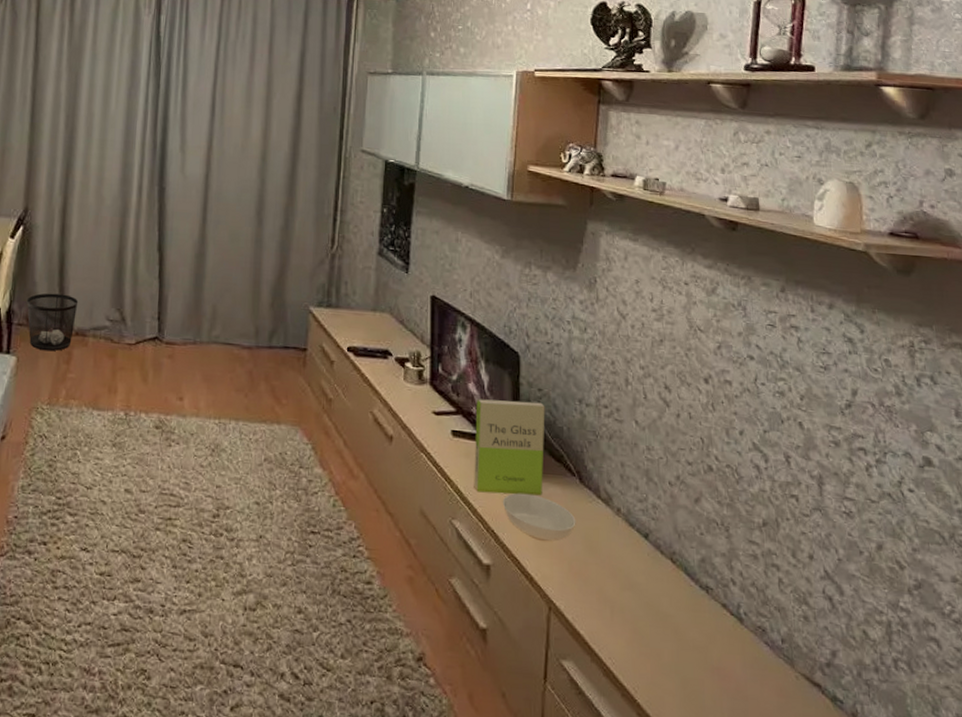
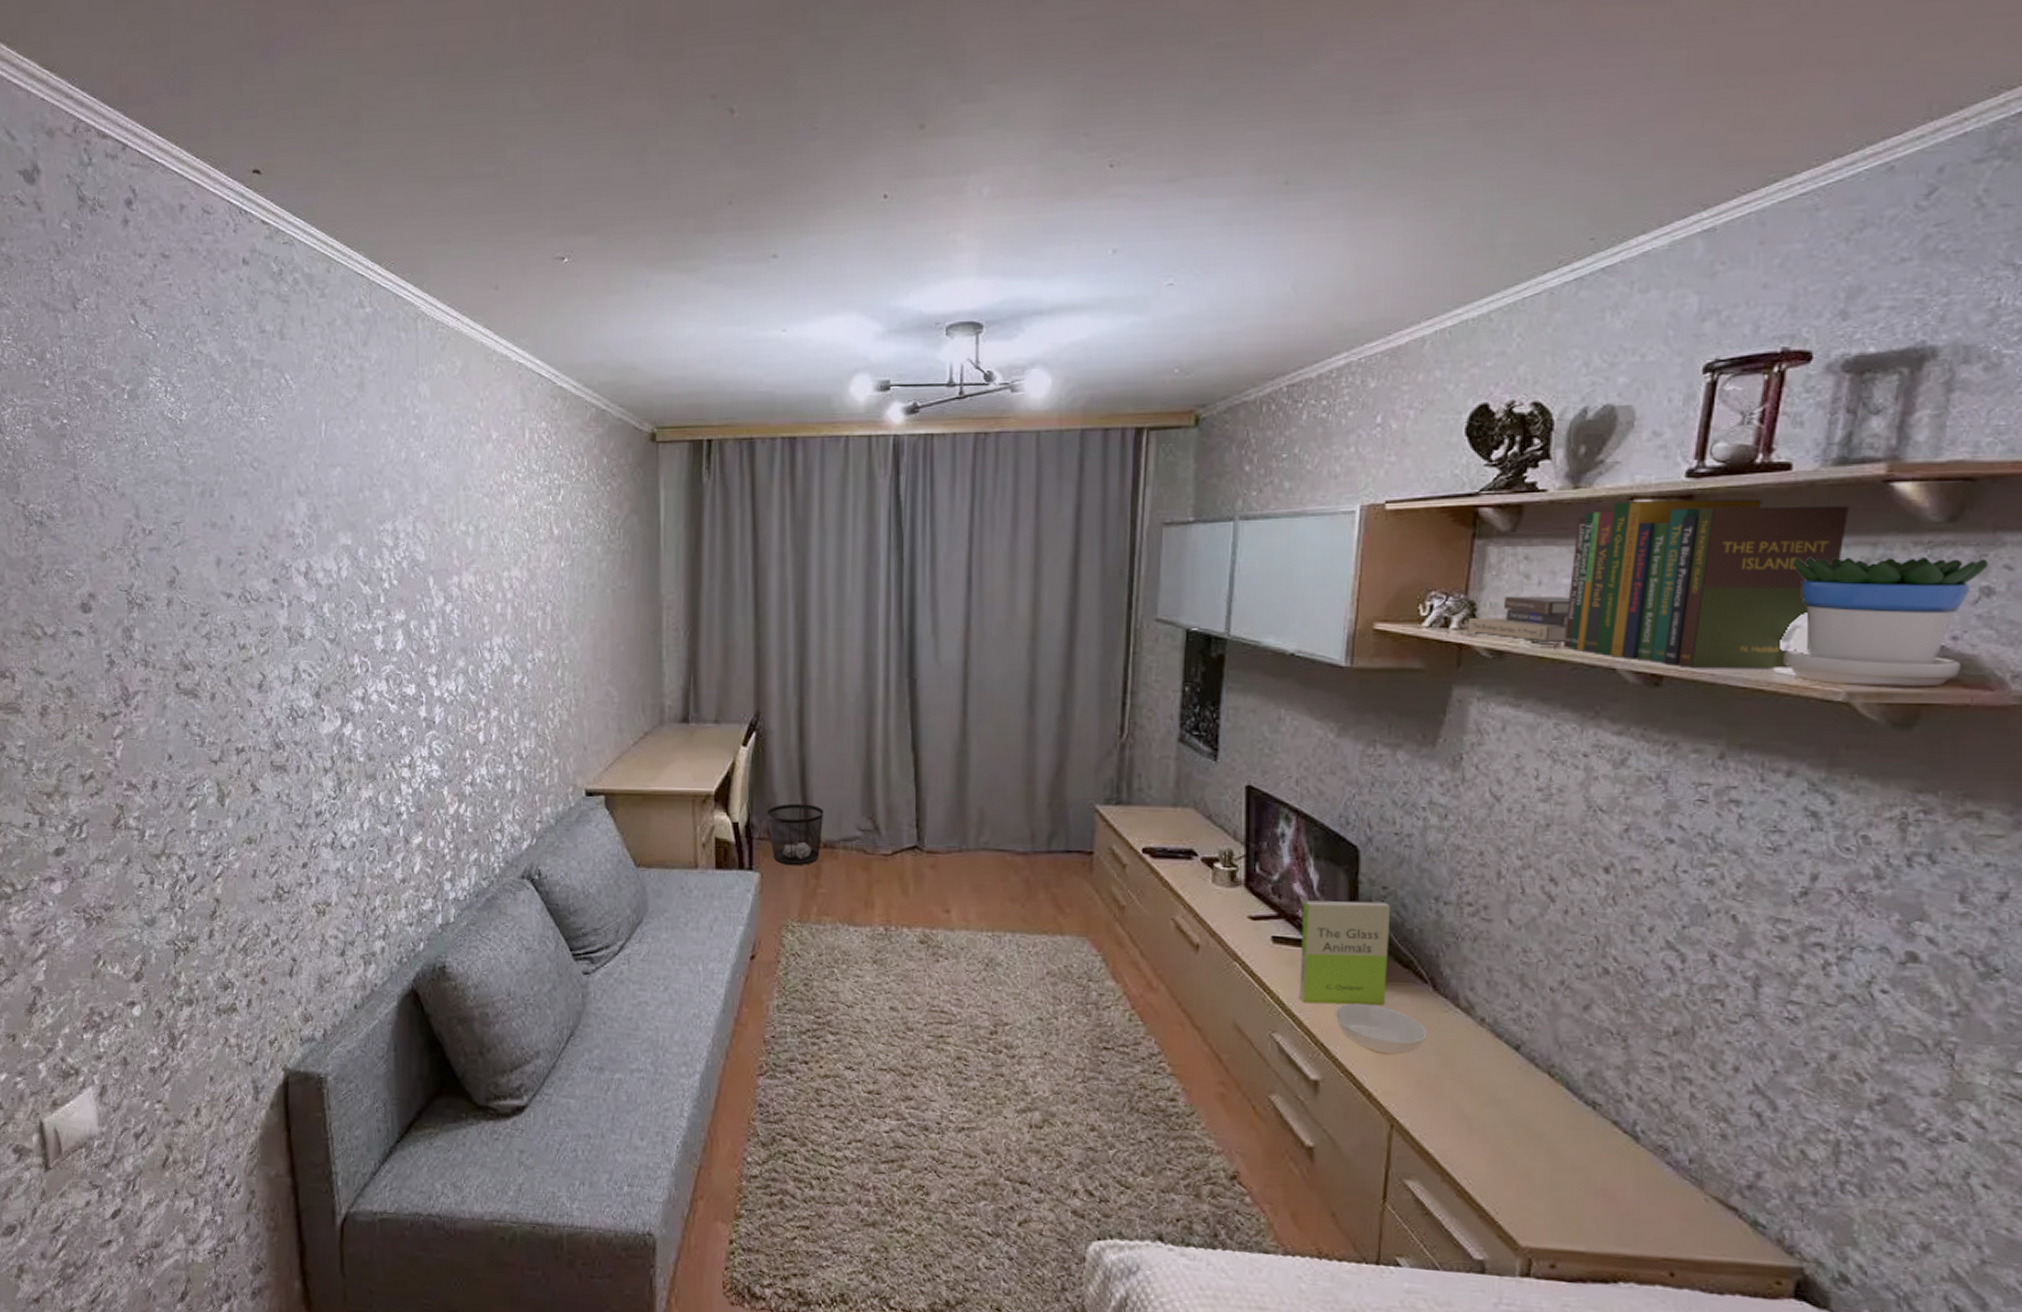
books: none [597,151,669,191] -> present [1467,596,1570,642]
books: none [666,85,854,222] -> present [1564,500,1848,668]
flowerpot: none [820,138,949,245] -> present [1783,558,1989,689]

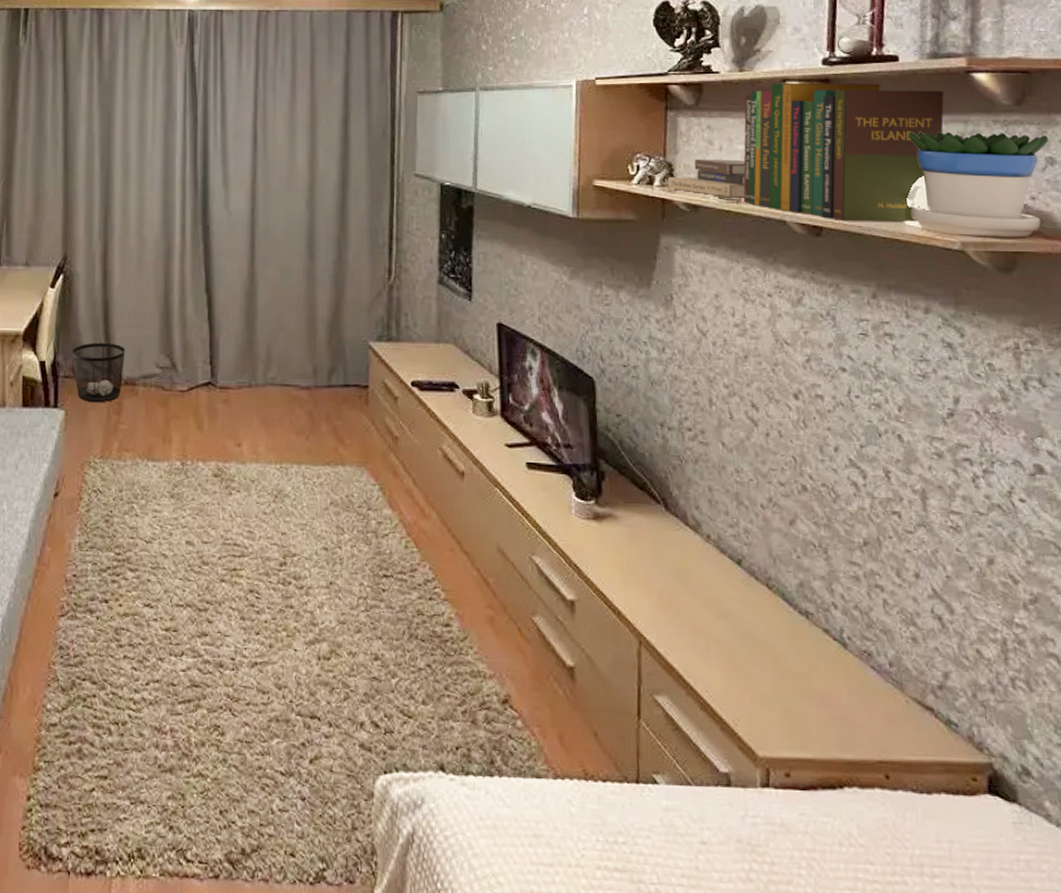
book: present [1299,900,1391,1006] -> none [551,428,626,527]
bowl: present [1334,1003,1427,1055] -> none [584,524,664,573]

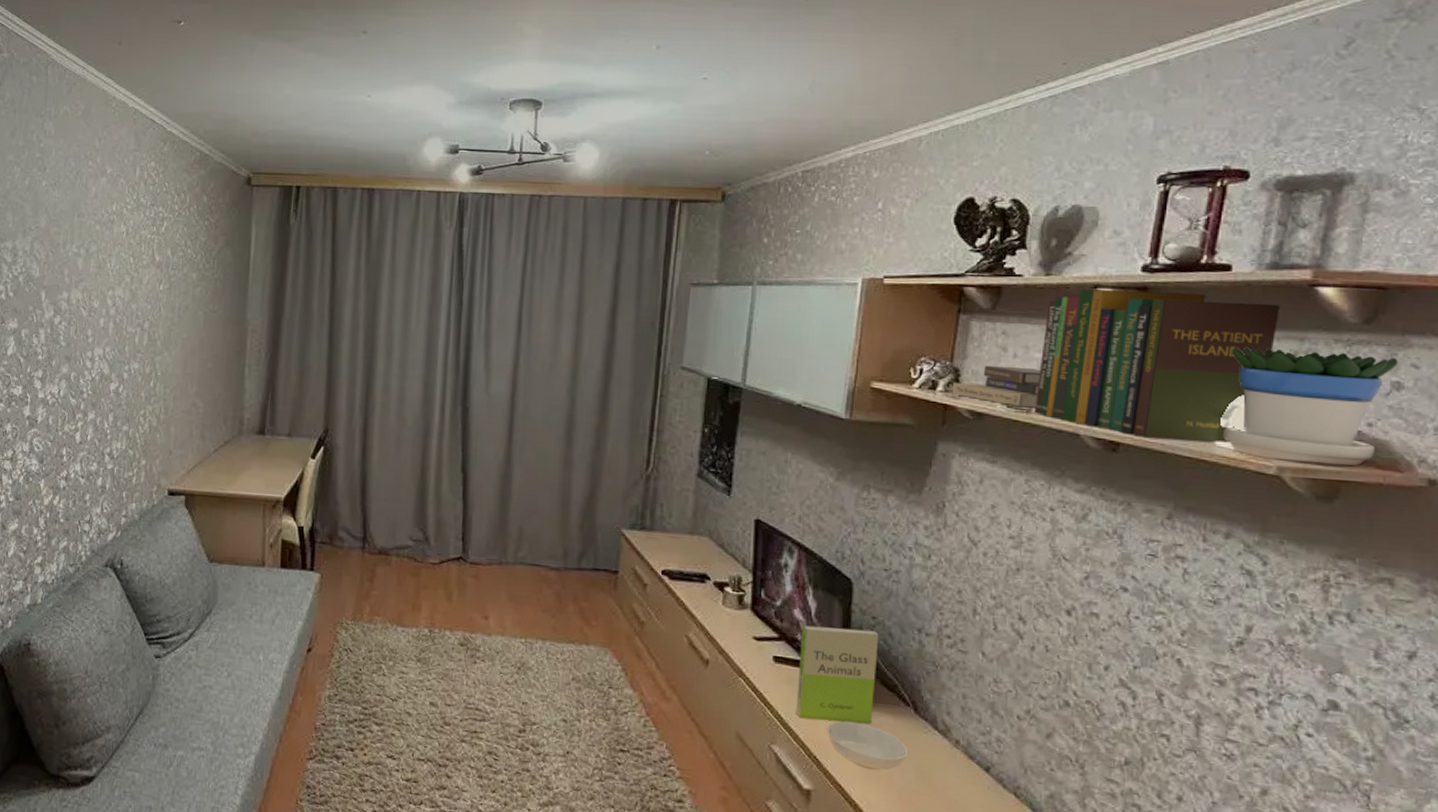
waste bin: present [71,342,126,403] -> none [329,512,381,569]
book: none [551,428,626,527] -> present [796,625,879,725]
bowl: none [584,524,664,573] -> present [826,720,909,771]

